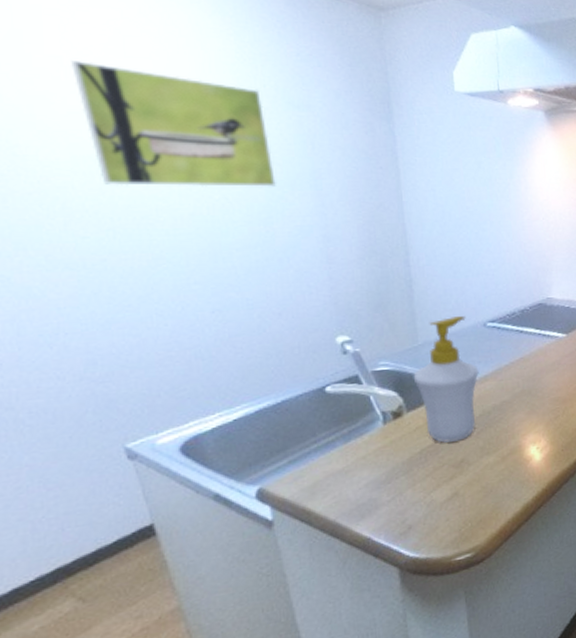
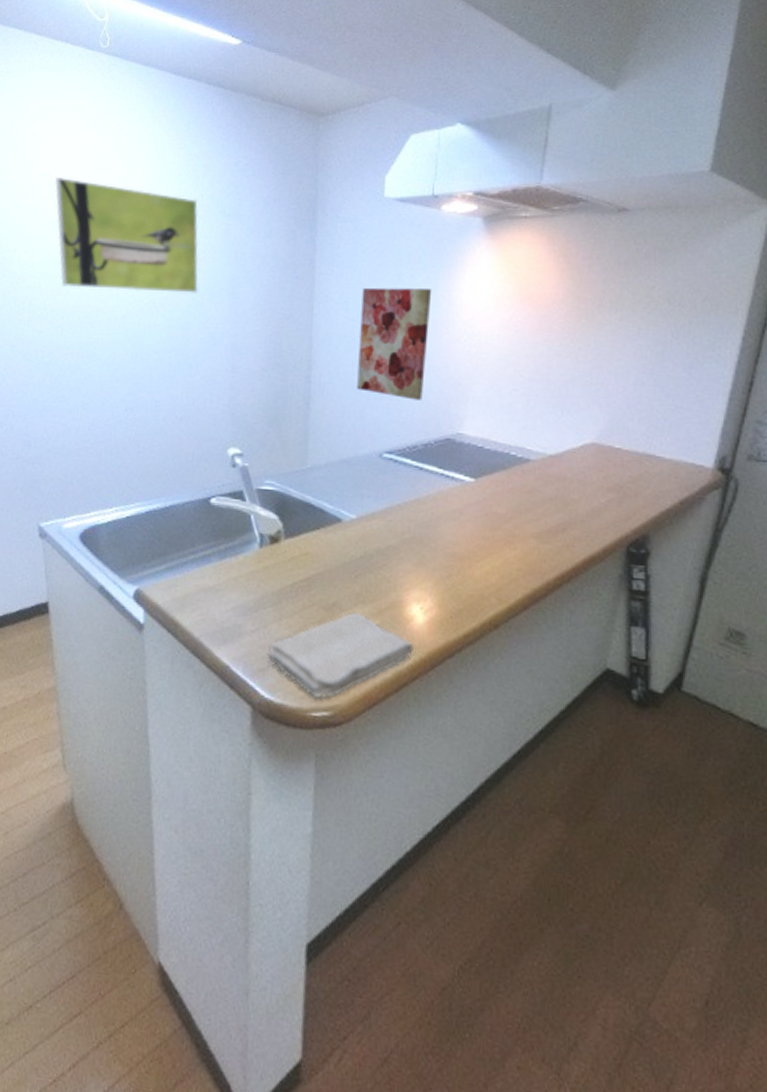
washcloth: none [407,463,536,546] -> present [268,611,414,700]
soap bottle: present [413,315,479,443] -> none [296,441,367,581]
wall art: none [447,175,514,274] -> present [357,287,432,400]

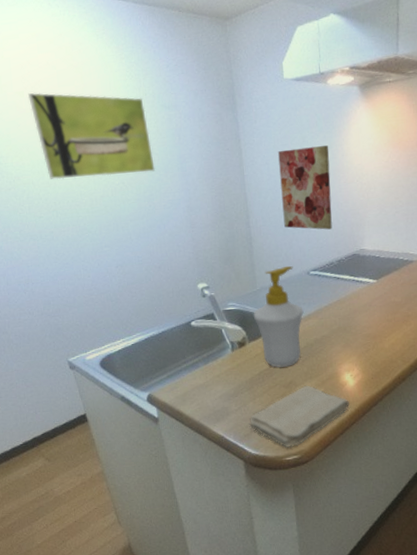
soap bottle: none [296,441,367,581] -> present [253,265,304,367]

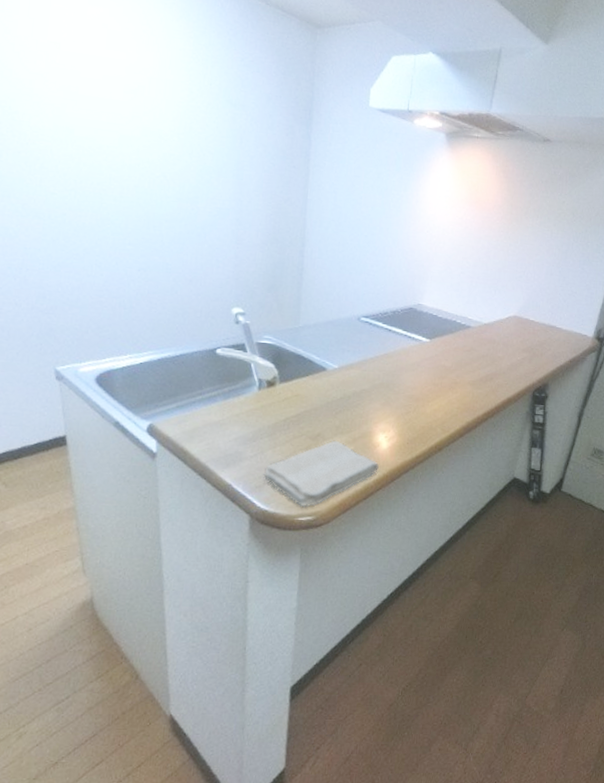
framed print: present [28,92,156,180] -> none [66,47,207,172]
soap bottle: present [253,265,304,367] -> none [289,306,347,417]
wall art: present [278,145,332,230] -> none [341,182,404,277]

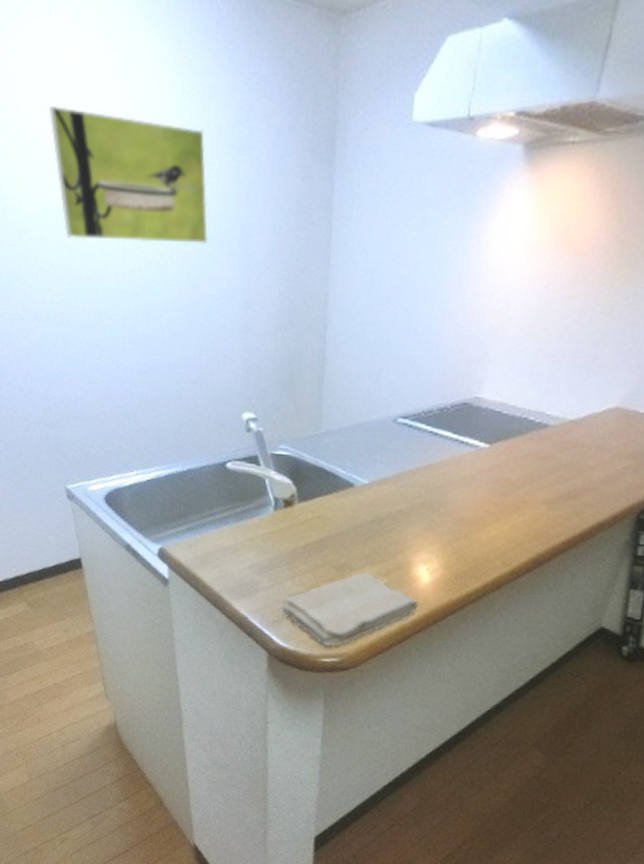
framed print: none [66,47,207,172] -> present [49,106,209,244]

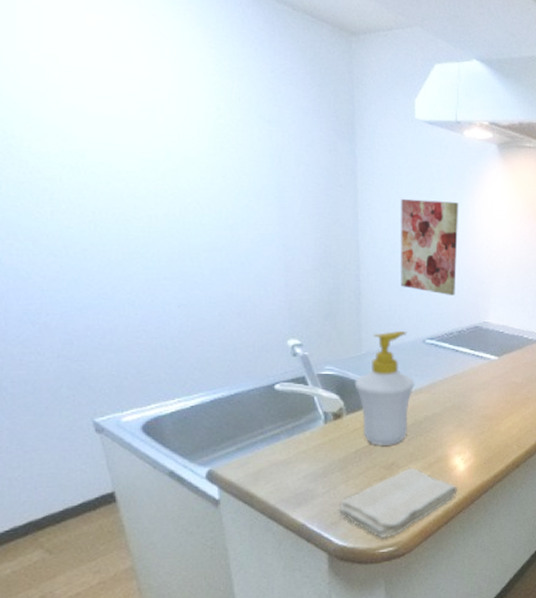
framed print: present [49,106,209,244] -> none [65,61,245,195]
soap bottle: none [309,405,379,543] -> present [354,330,415,446]
wall art: none [373,234,460,362] -> present [401,199,459,296]

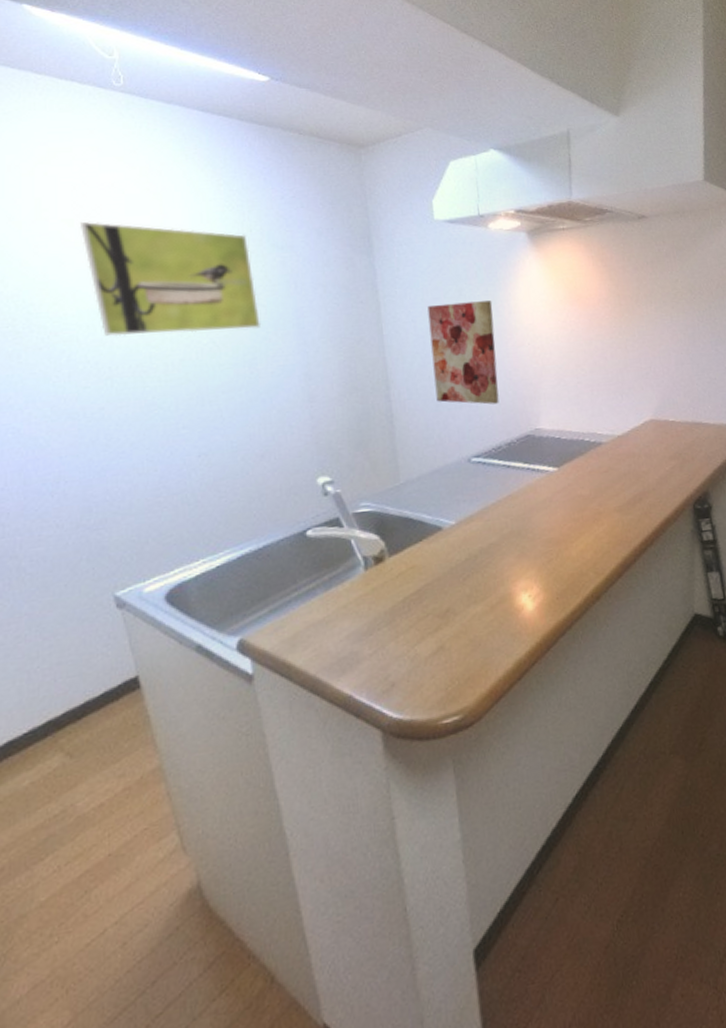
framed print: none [65,61,245,195] -> present [81,222,262,337]
washcloth: present [339,467,457,539] -> none [390,612,529,707]
soap bottle: present [354,330,415,446] -> none [395,451,464,590]

